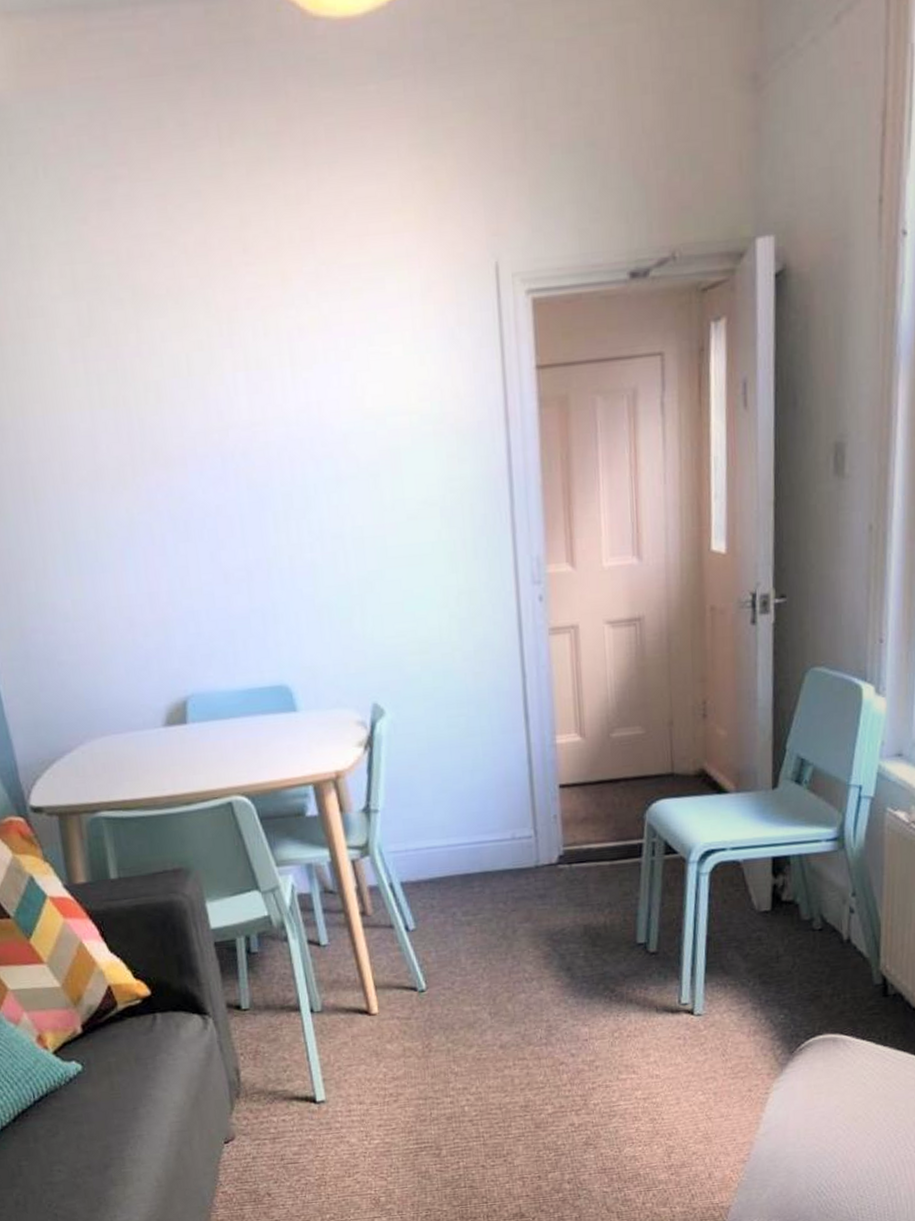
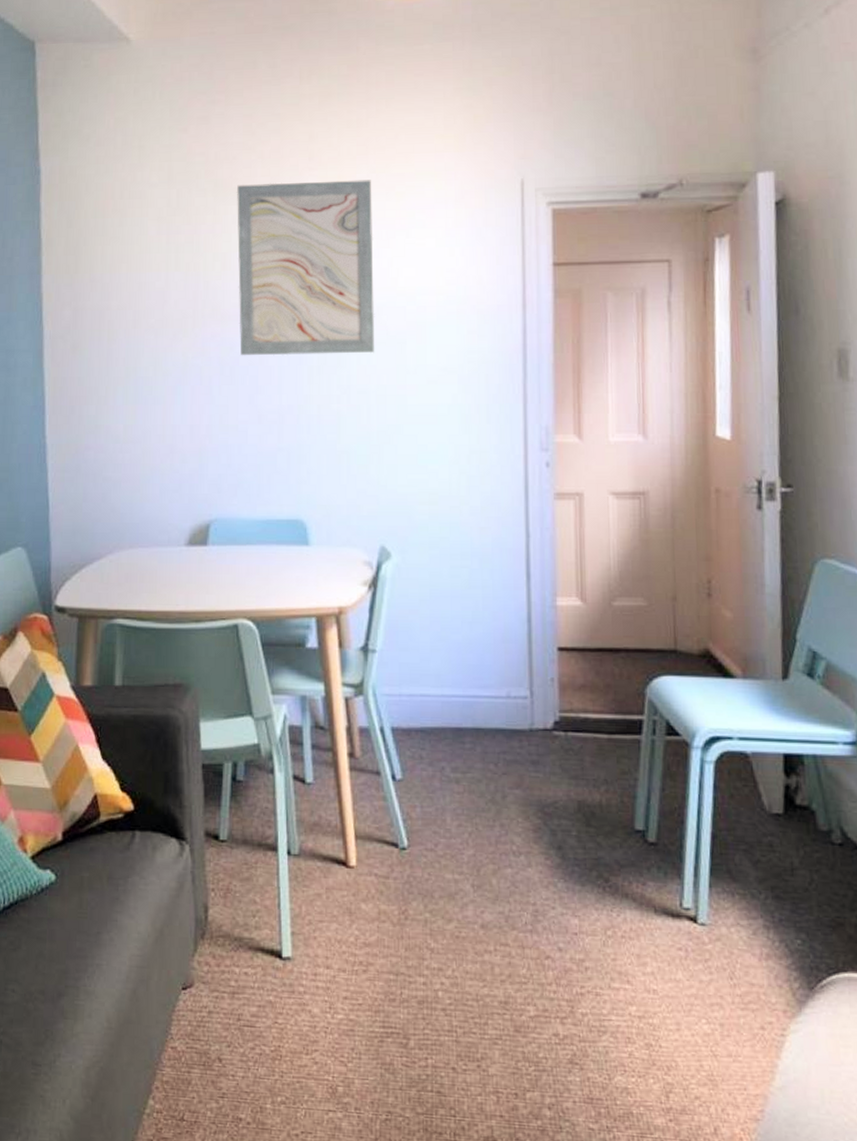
wall art: none [160,274,345,507] -> present [236,180,375,356]

